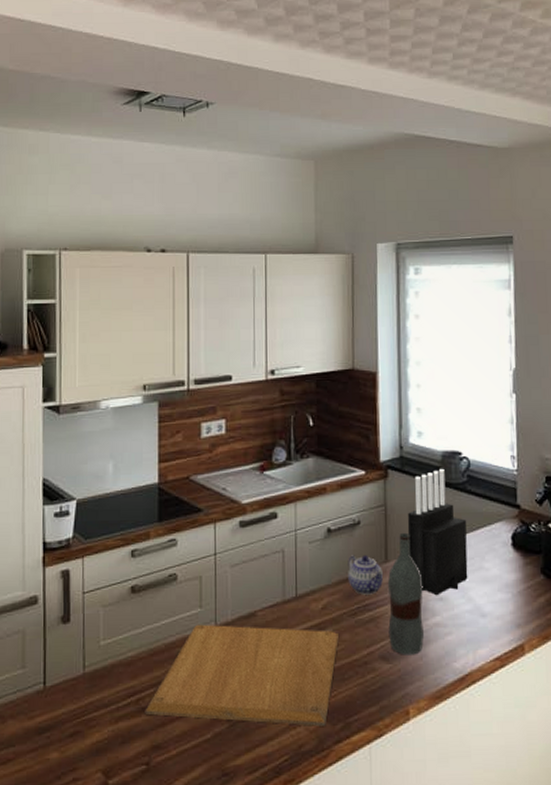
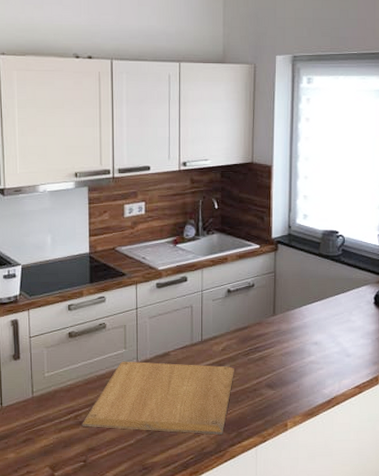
teapot: present [348,555,384,595] -> none [243,310,272,340]
bottle: present [388,532,424,655] -> none [274,293,302,384]
knife block: present [407,468,468,596] -> none [292,244,340,341]

